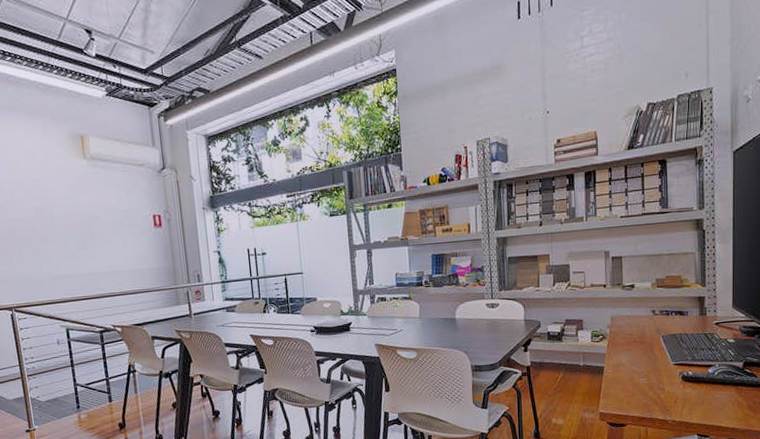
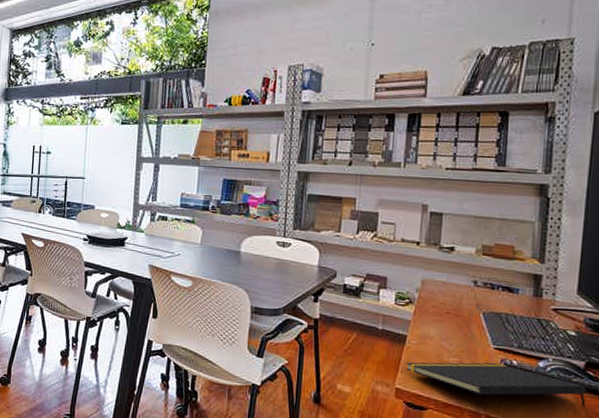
notepad: none [606,376,746,405] -> present [406,362,587,407]

